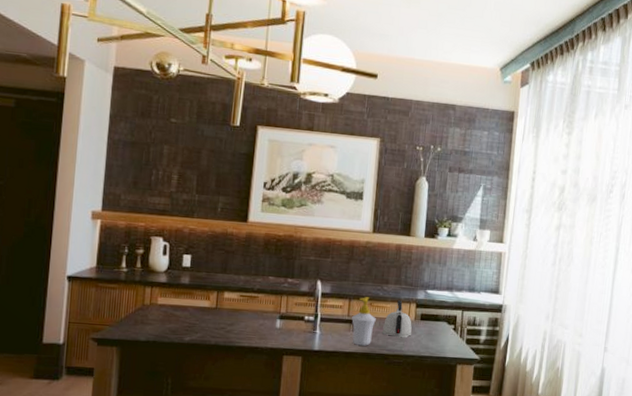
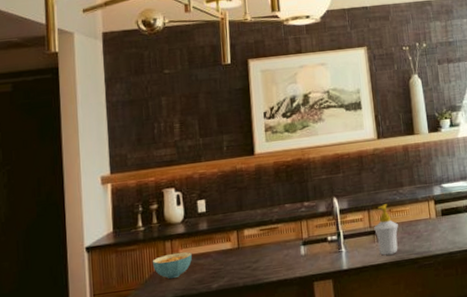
cereal bowl: none [130,299,170,323] -> present [153,252,192,279]
kettle: present [382,299,412,338] -> none [406,199,437,239]

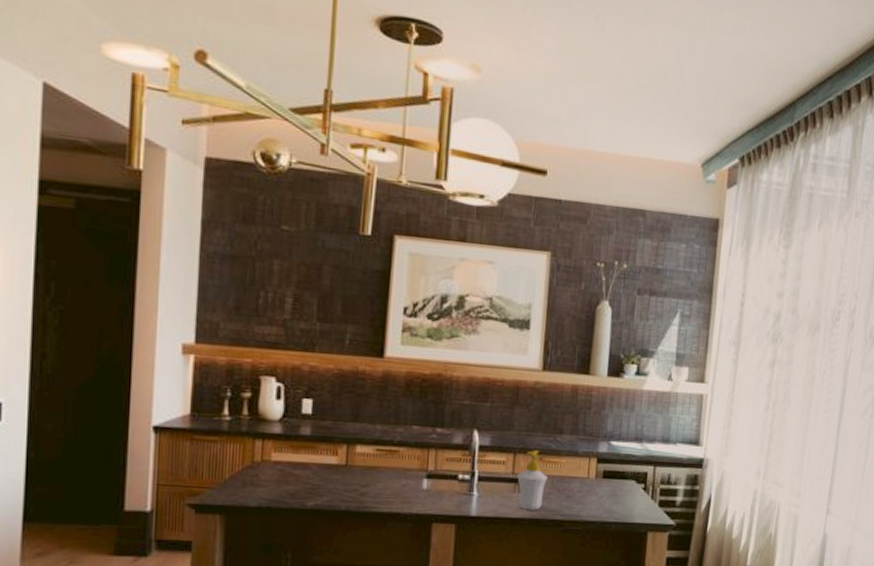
cereal bowl: present [153,252,192,279] -> none [236,455,287,485]

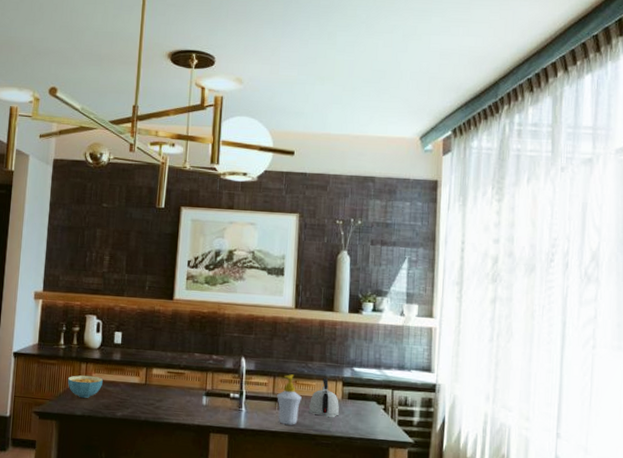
cereal bowl: none [236,455,287,485] -> present [68,375,103,398]
kettle: none [556,453,593,501] -> present [309,377,340,418]

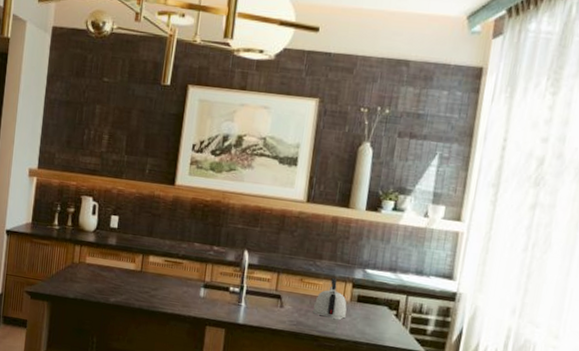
cereal bowl: present [68,375,103,398] -> none [61,257,97,282]
soap bottle: present [277,374,302,425] -> none [279,271,307,325]

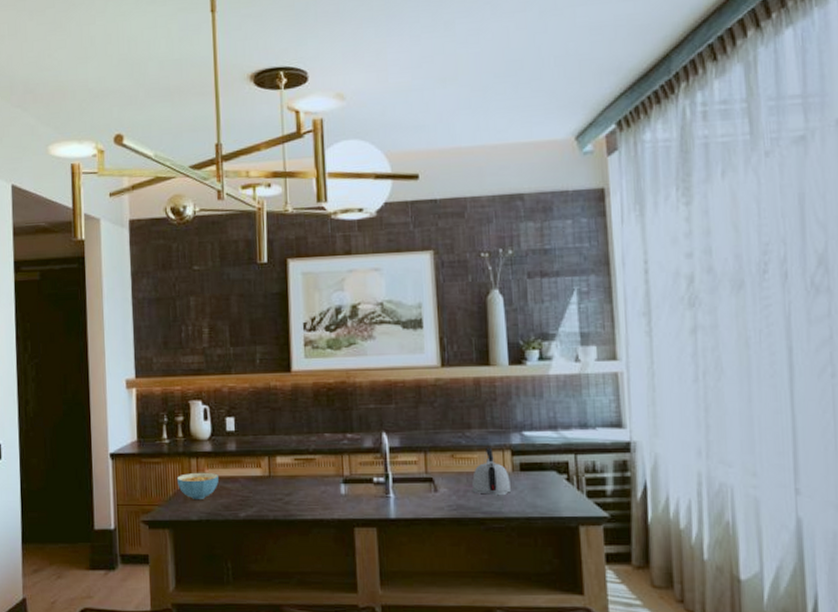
cereal bowl: none [61,257,97,282] -> present [177,472,219,499]

